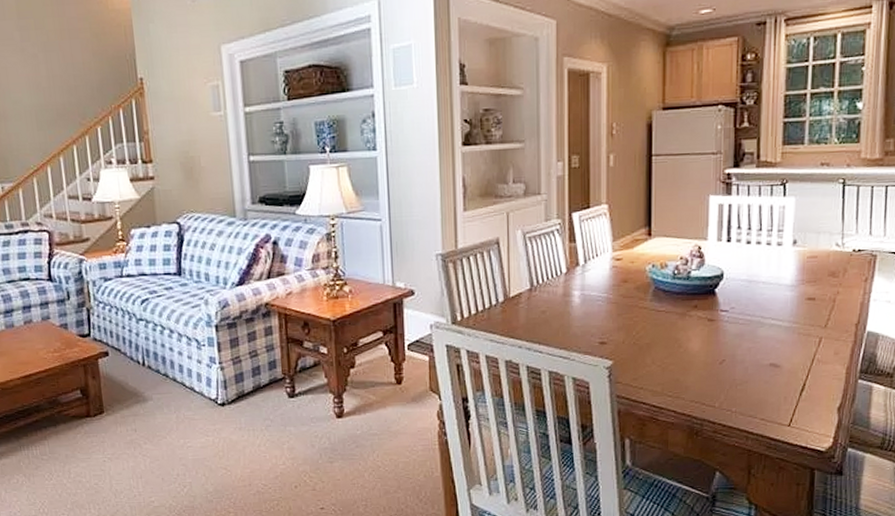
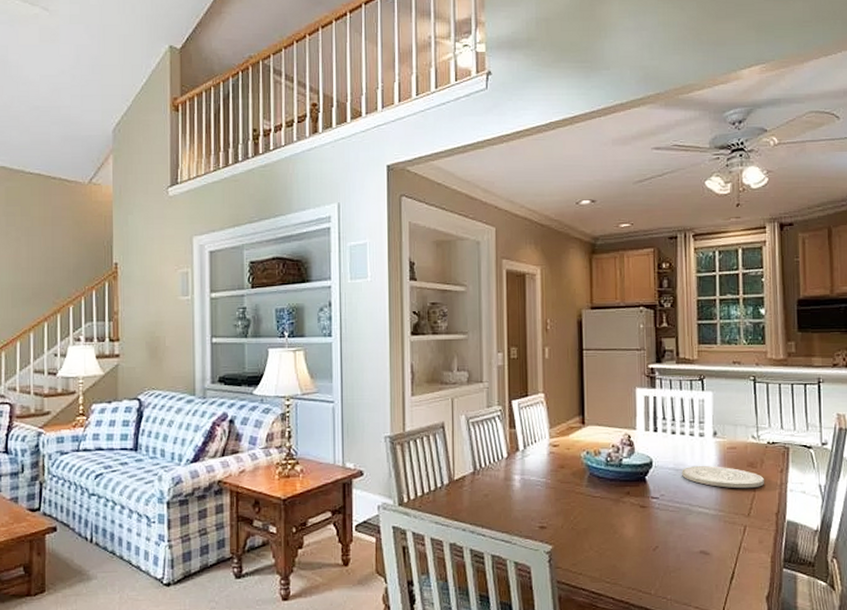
plate: none [755,276,846,300] -> present [682,466,764,489]

